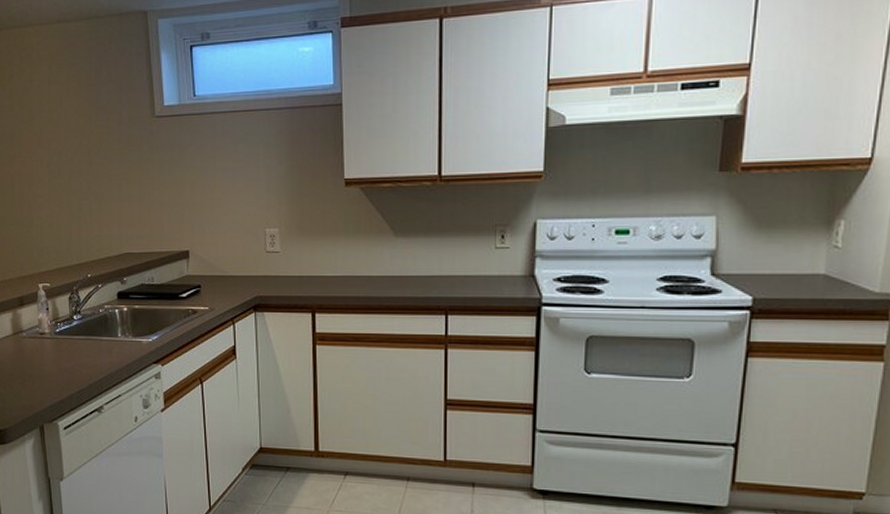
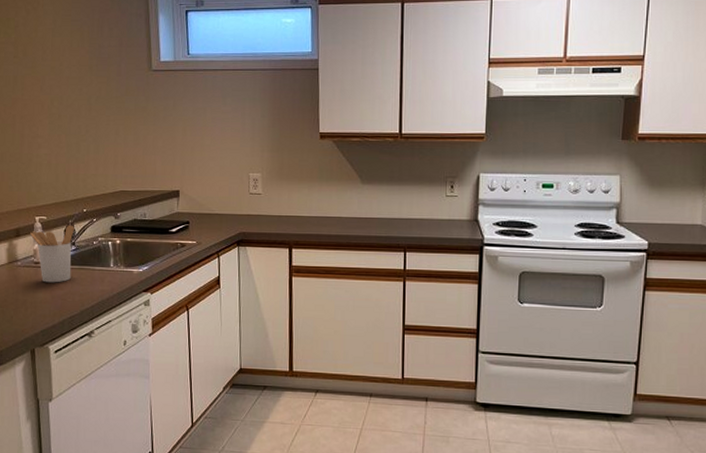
utensil holder: none [34,292,79,355] -> present [30,225,74,283]

